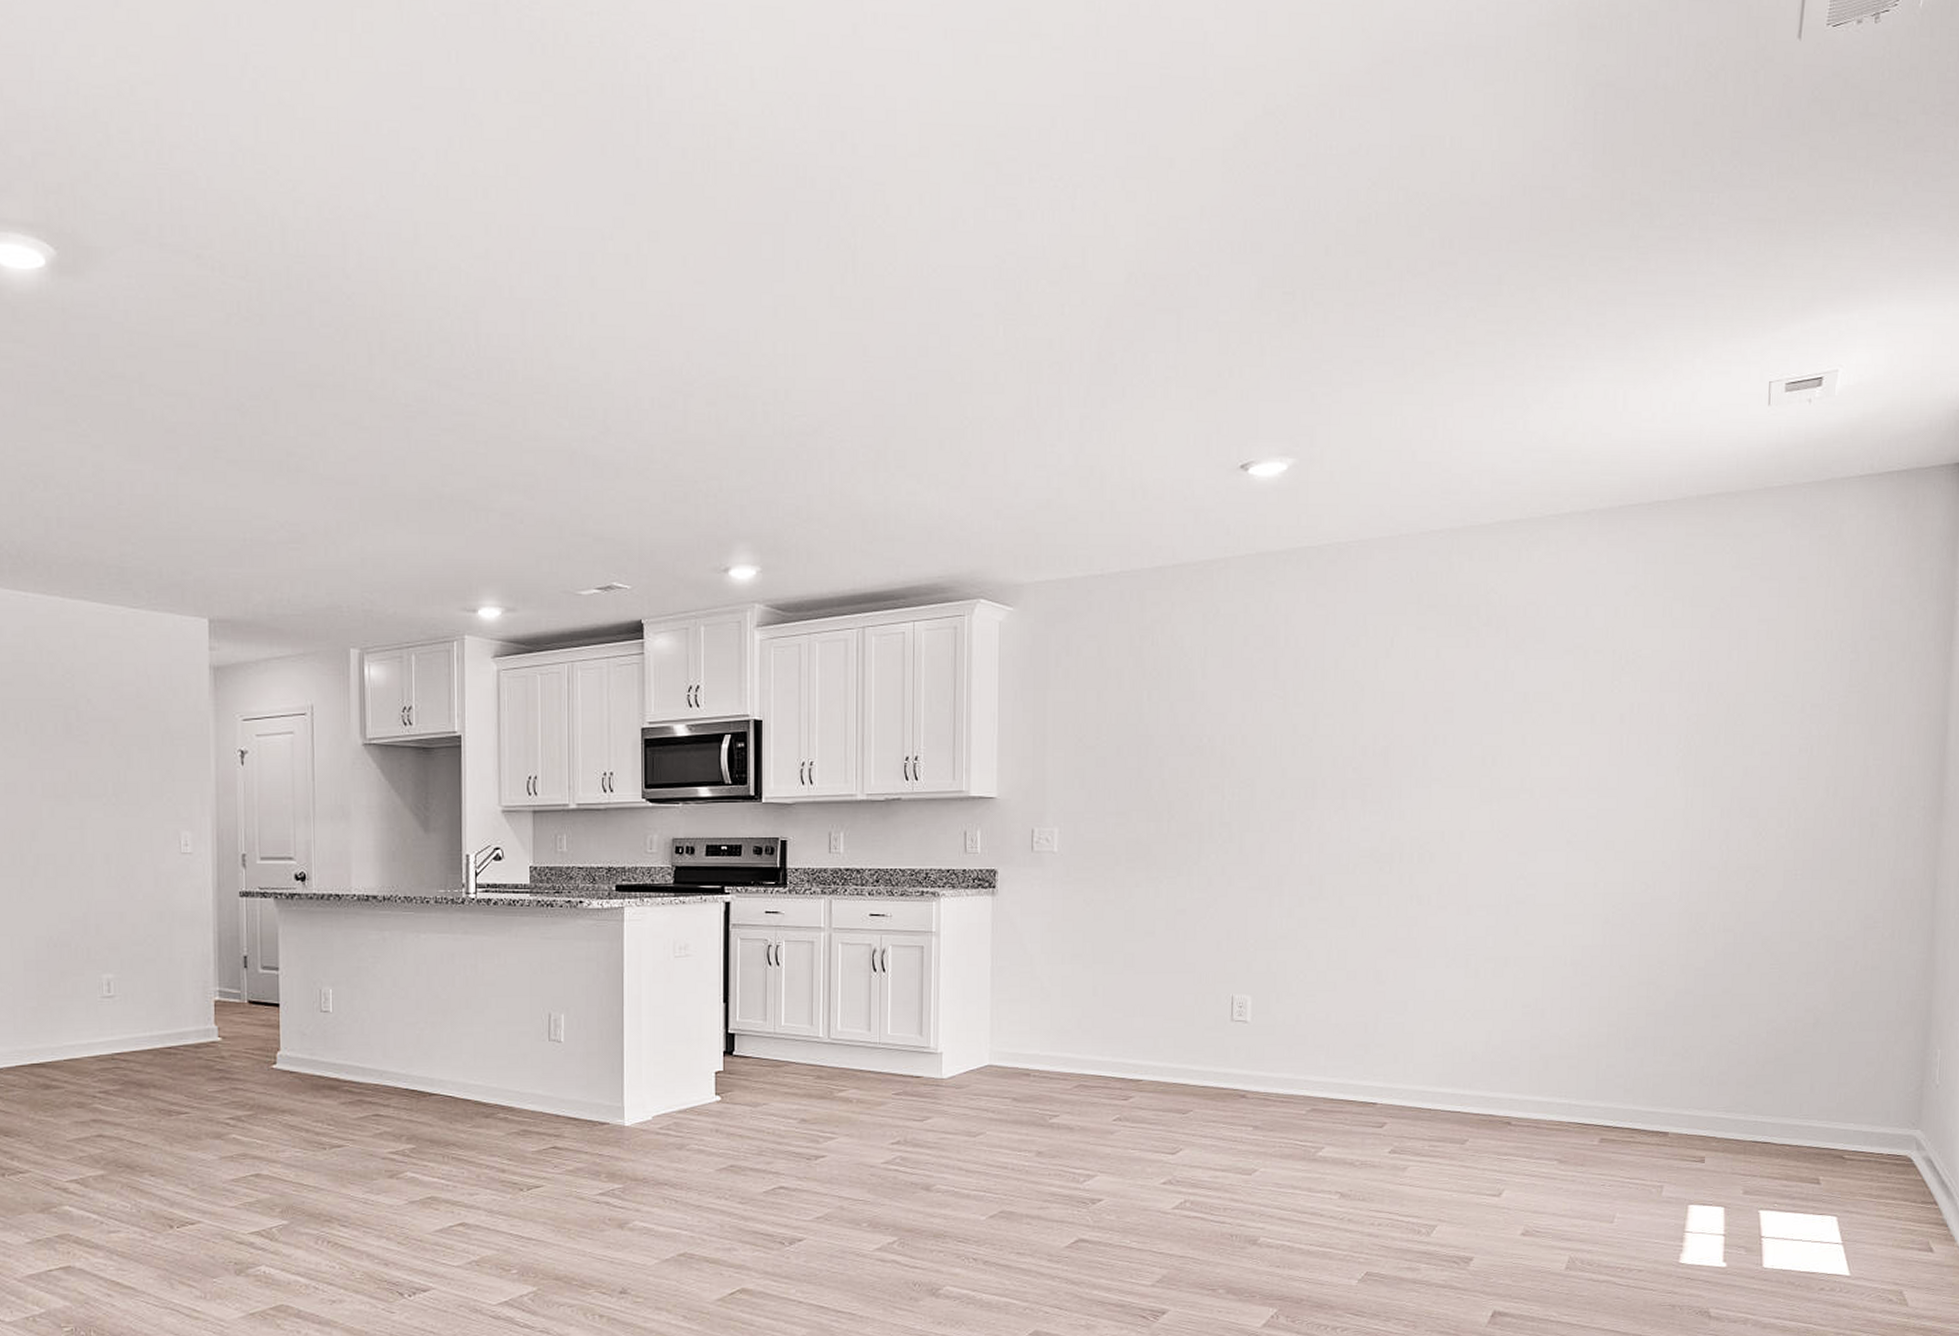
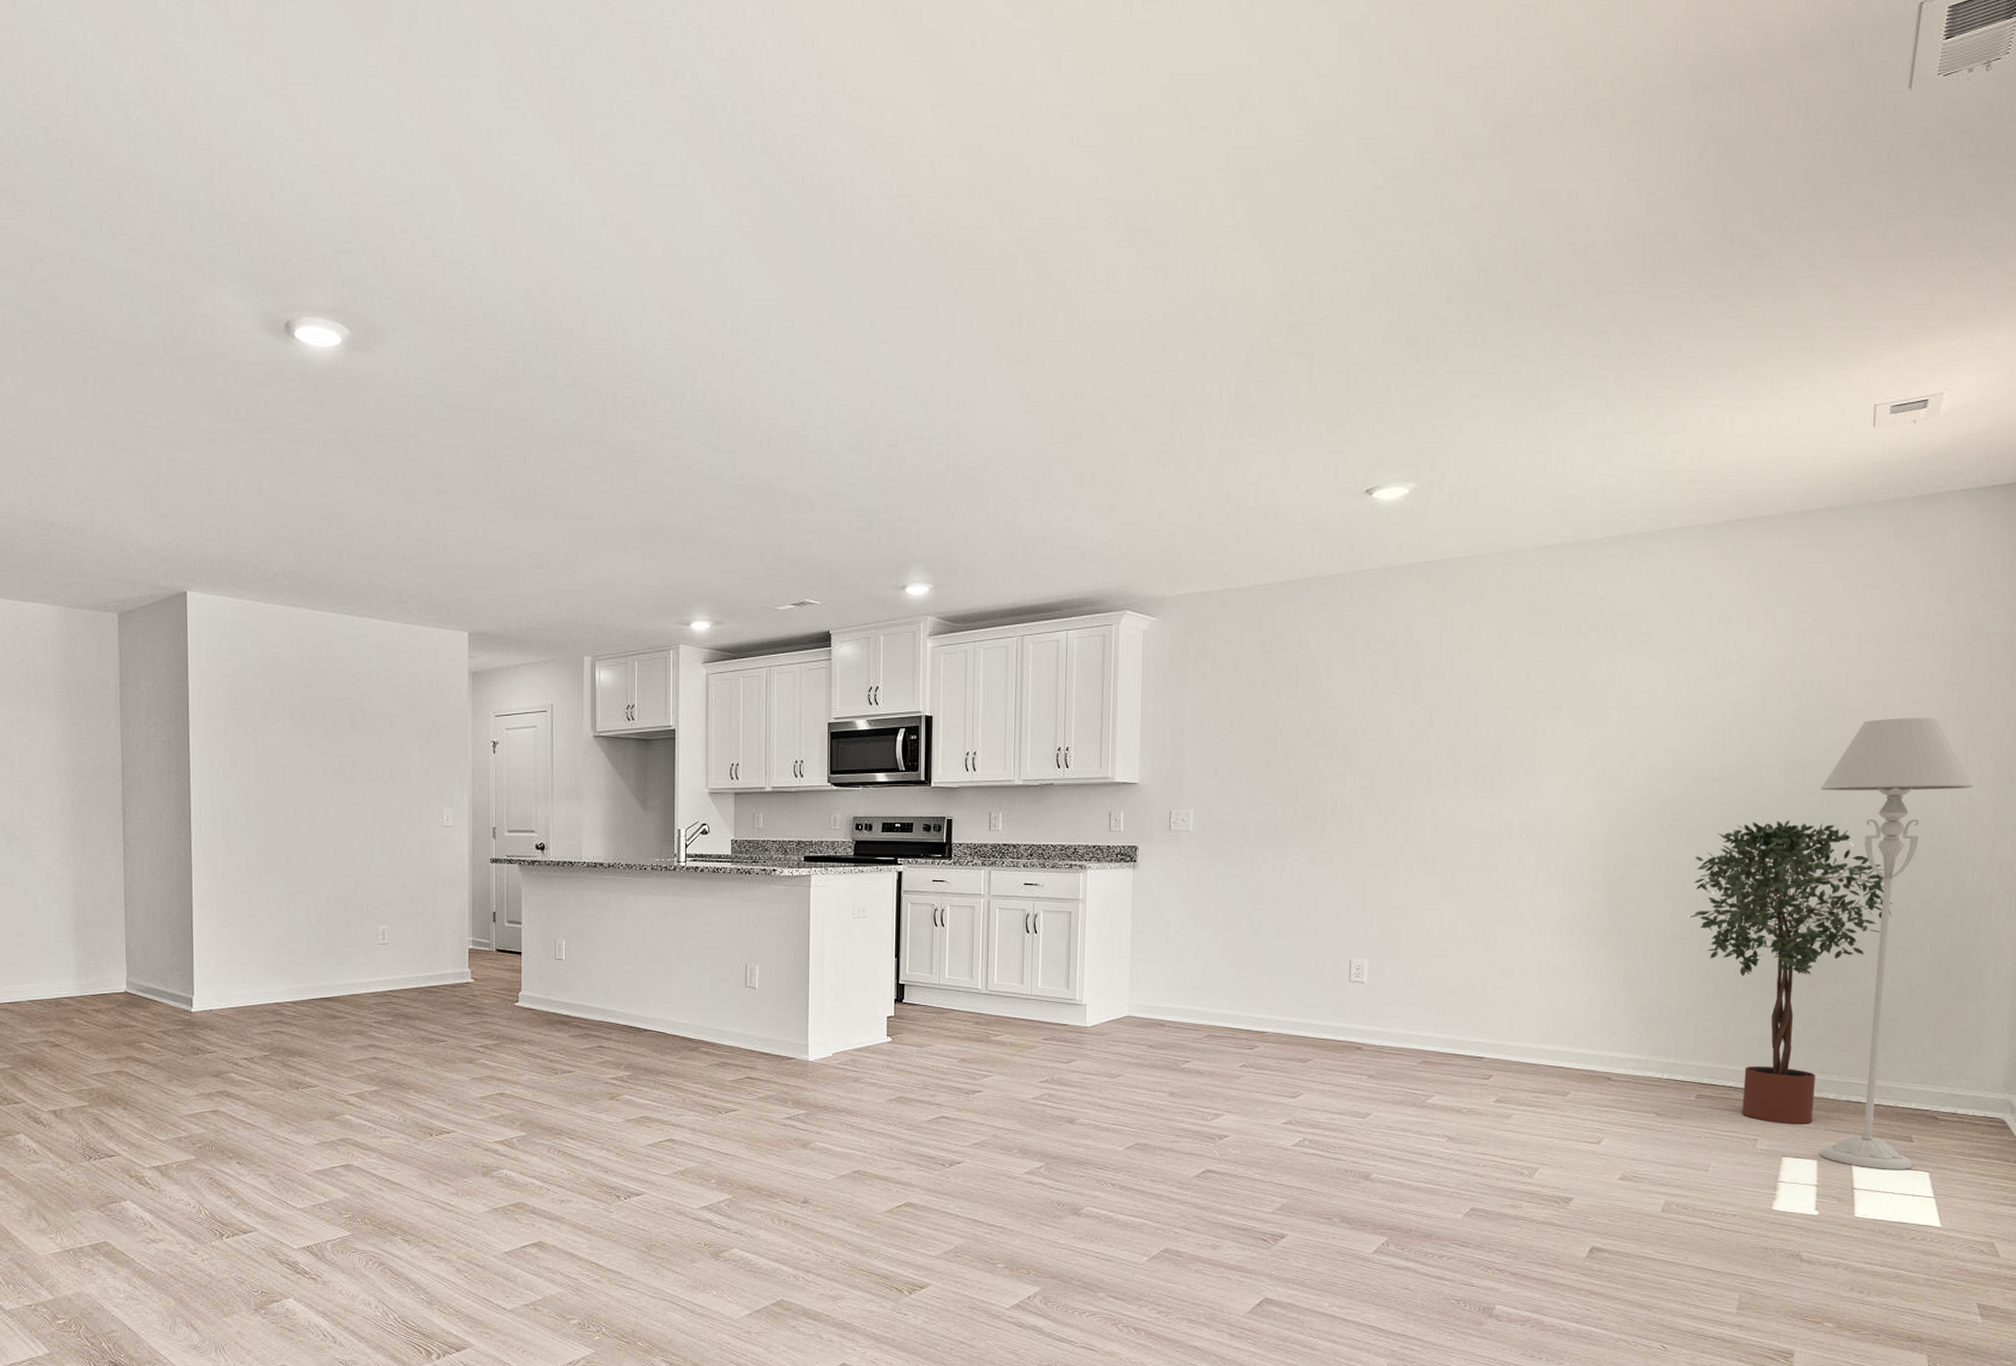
potted tree: none [1589,834,1796,1170] -> present [1689,820,1893,1125]
floor lamp: none [1721,723,1874,1216] -> present [1820,718,1973,1170]

